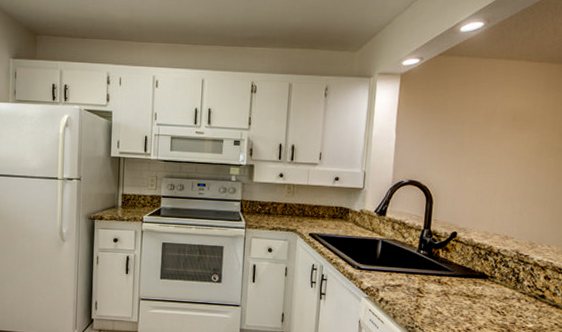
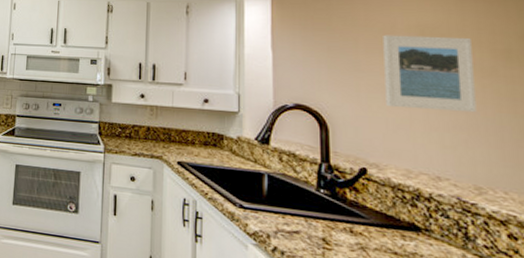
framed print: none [478,119,548,185] -> present [383,35,477,113]

